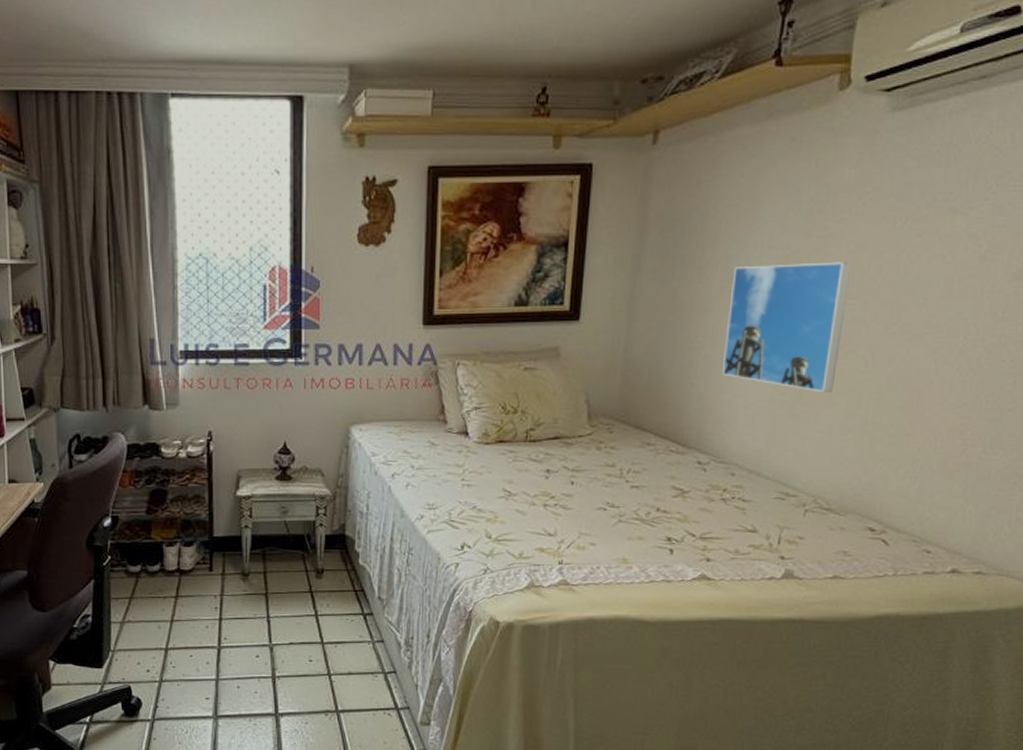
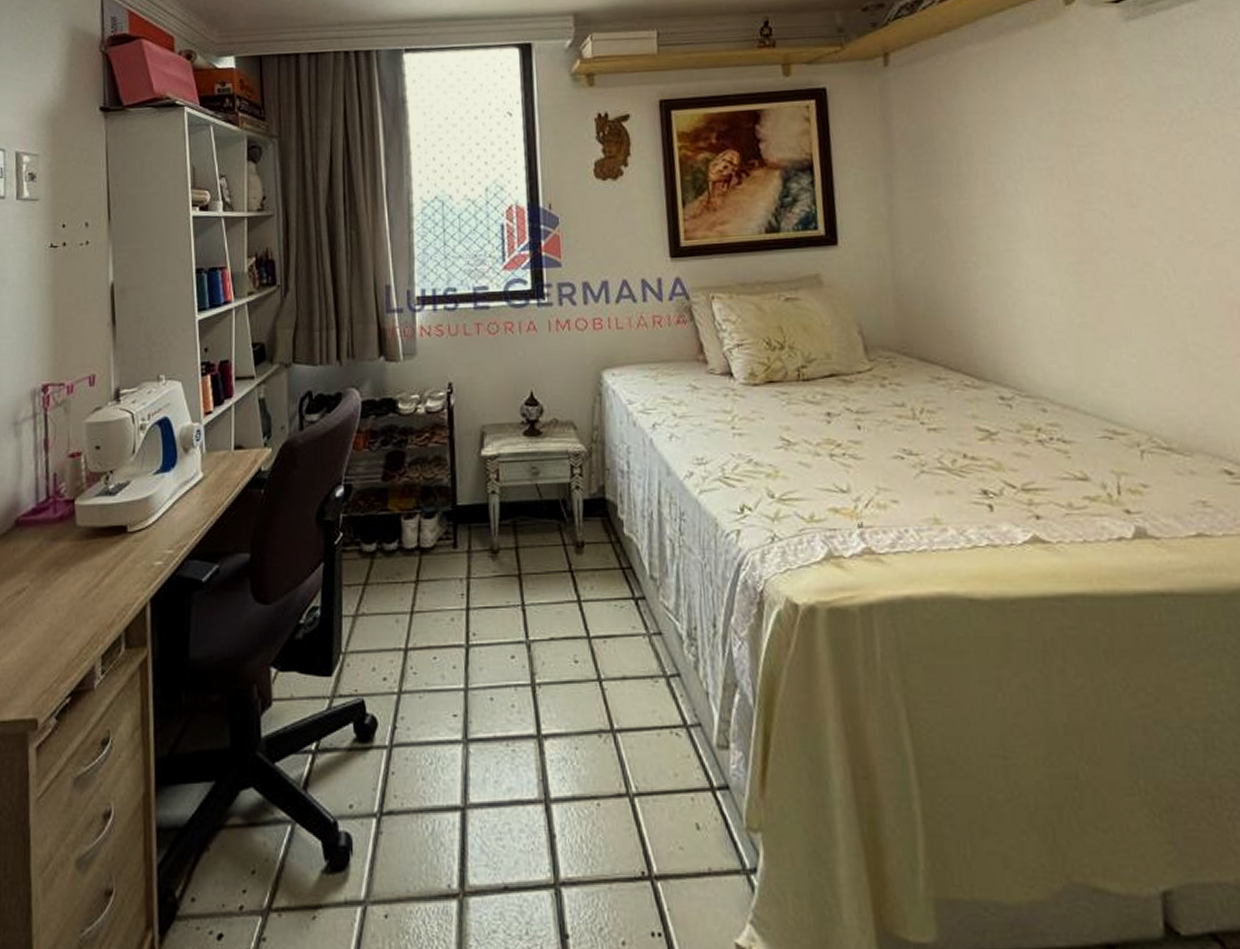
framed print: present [722,262,852,393] -> none [996,169,1138,312]

